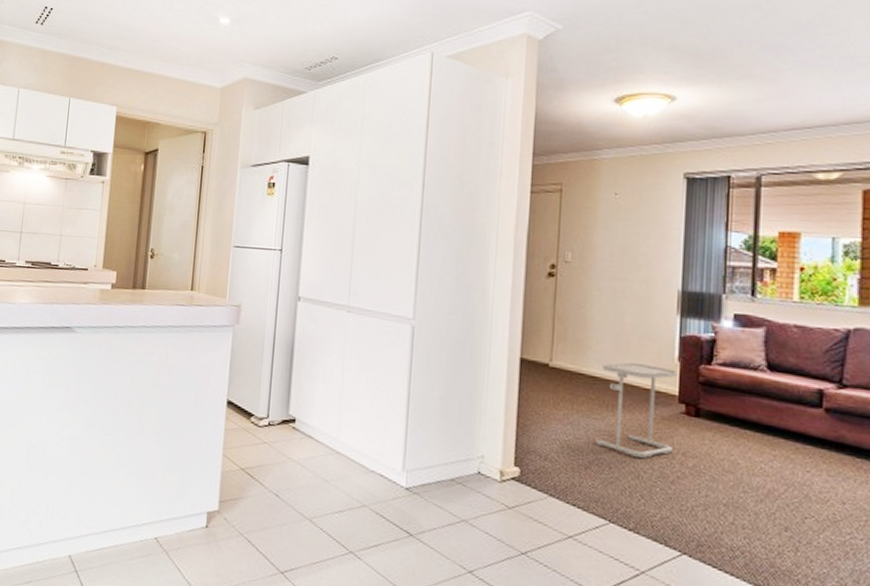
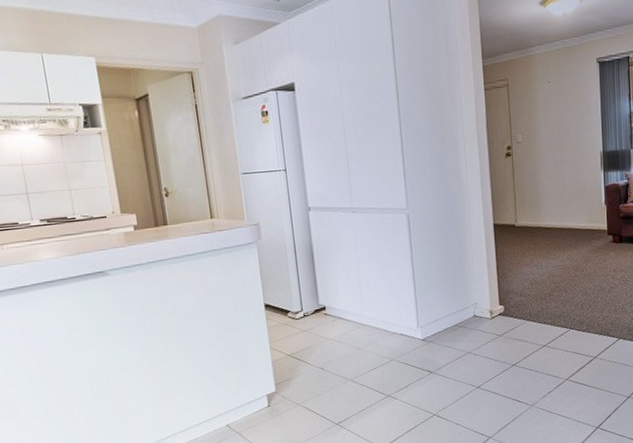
side table: present [595,362,678,458] -> none [553,211,606,280]

